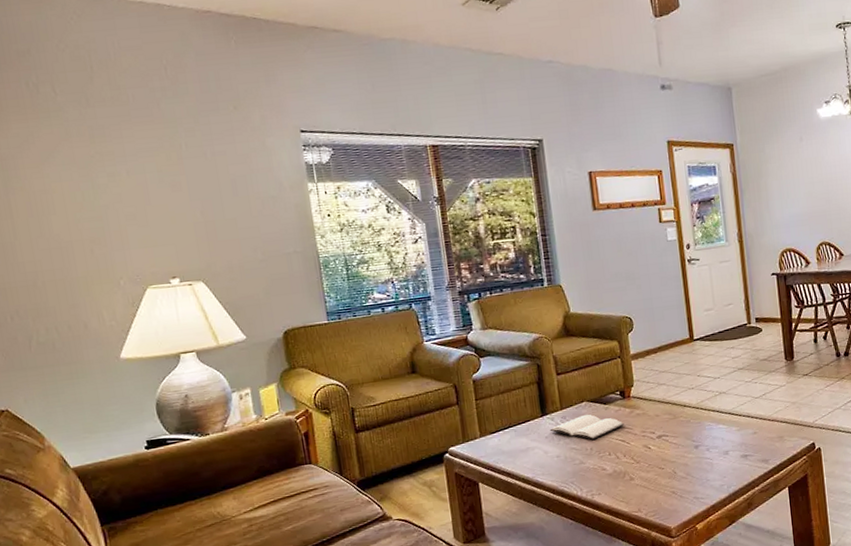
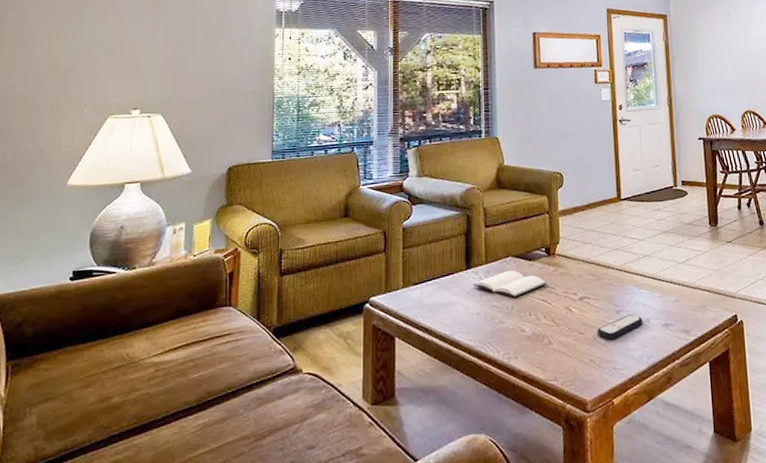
remote control: none [676,448,722,473] -> present [597,314,643,340]

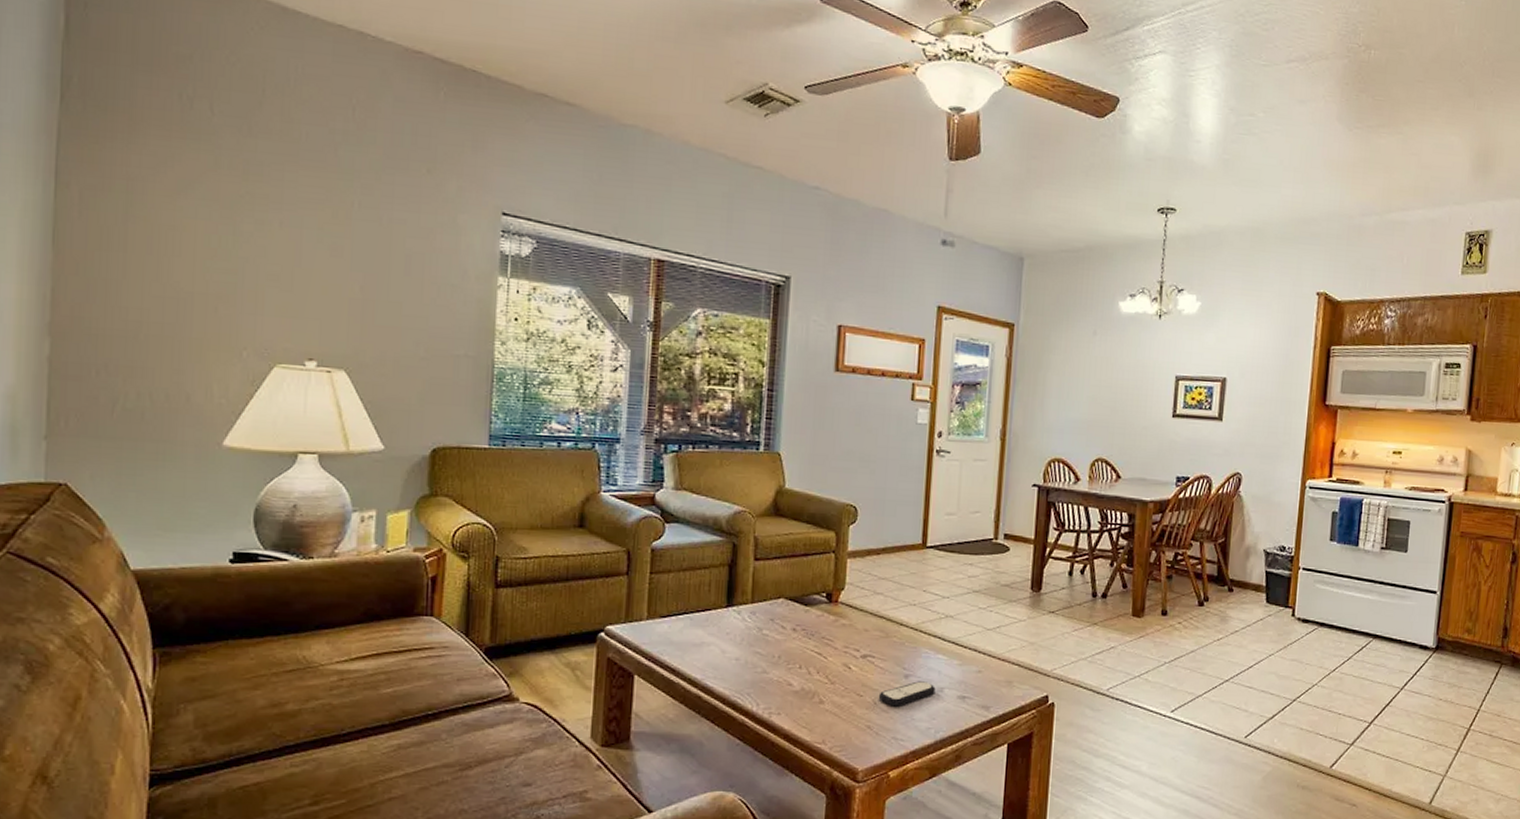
book: present [472,270,547,298] -> none [733,613,825,646]

